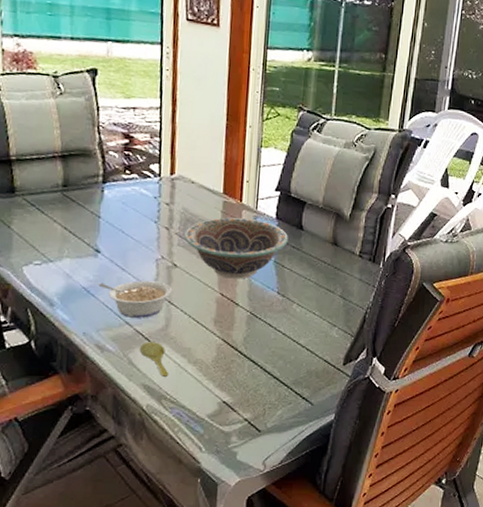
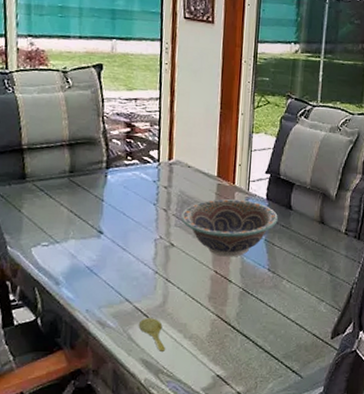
legume: present [98,280,173,318] -> none [101,259,170,295]

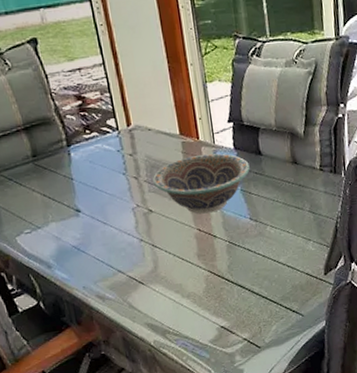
spoon: present [138,318,166,351] -> none [136,284,168,314]

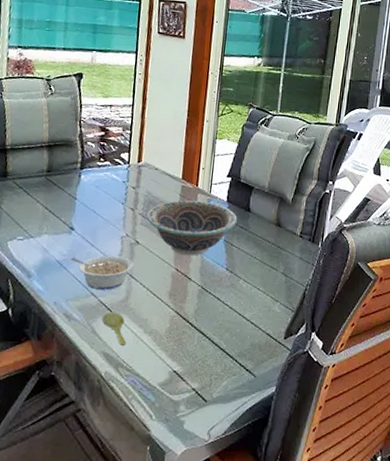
legume: none [86,228,154,266] -> present [70,255,134,290]
spoon: none [136,284,168,314] -> present [102,312,127,345]

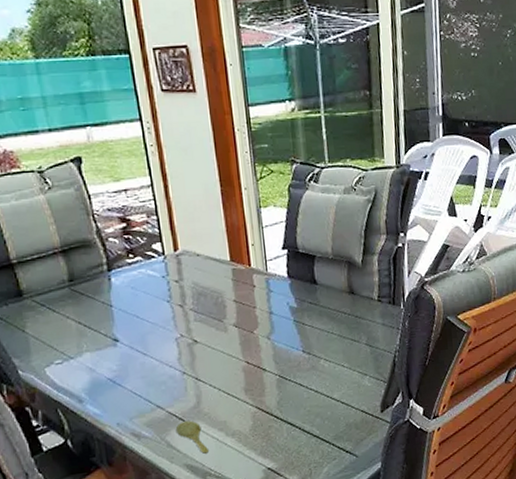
legume: present [70,255,134,290] -> none [123,360,198,401]
decorative bowl: present [146,200,237,256] -> none [199,281,304,346]

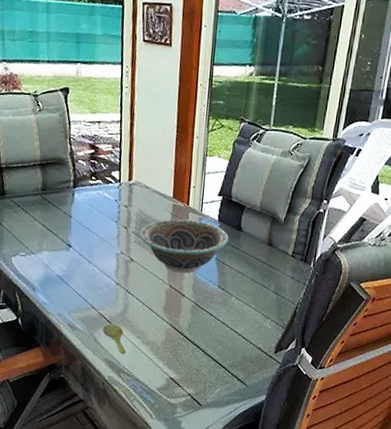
decorative bowl: none [199,281,304,346] -> present [139,219,229,274]

